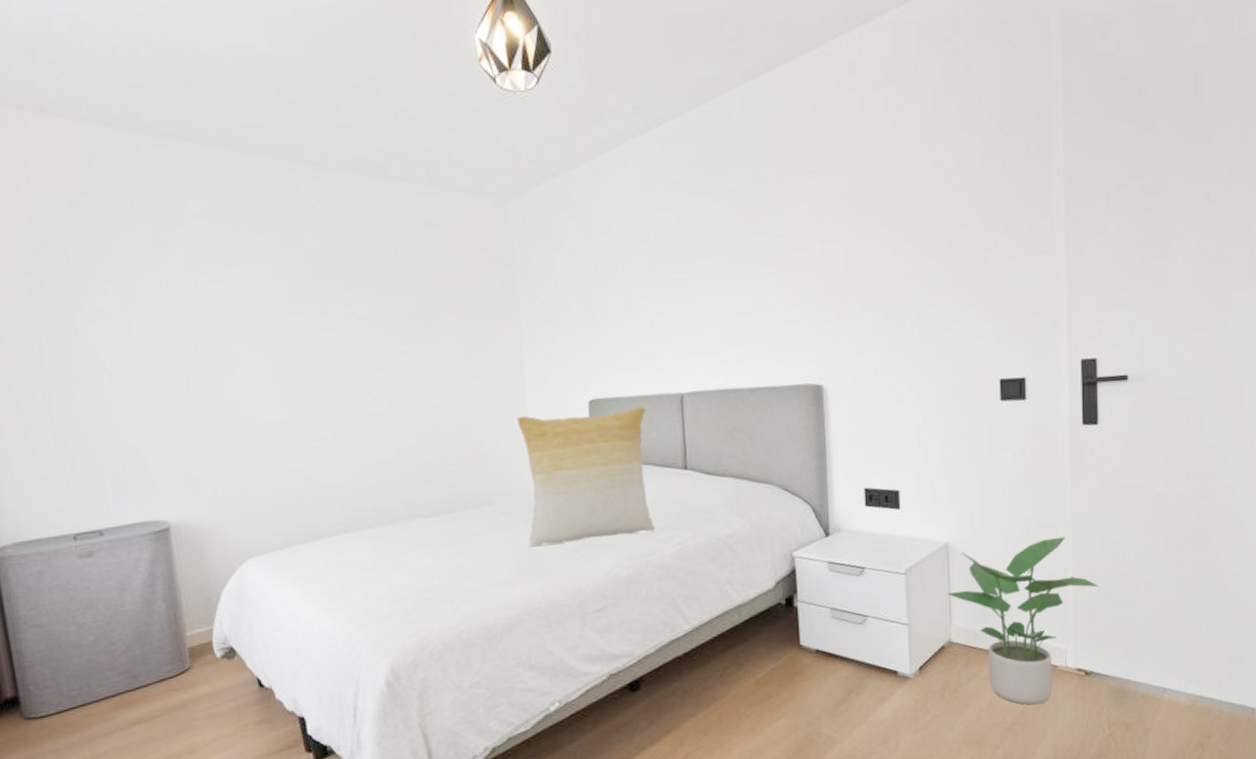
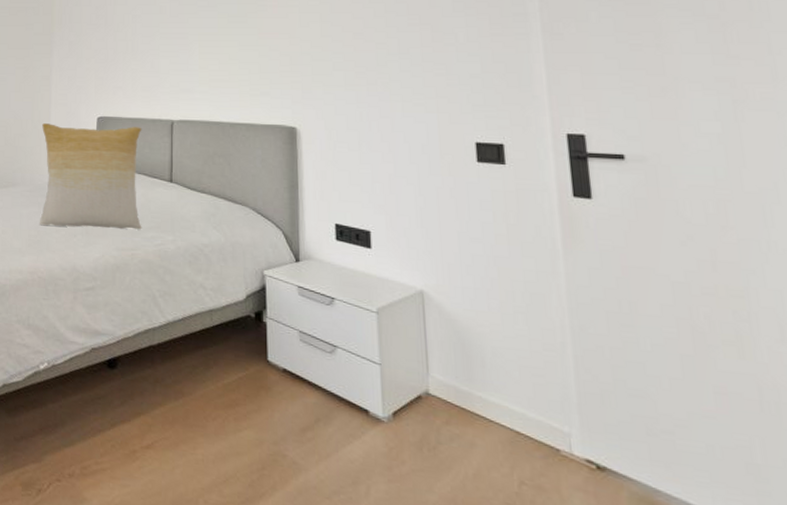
potted plant: present [947,536,1098,705] -> none [424,302,607,490]

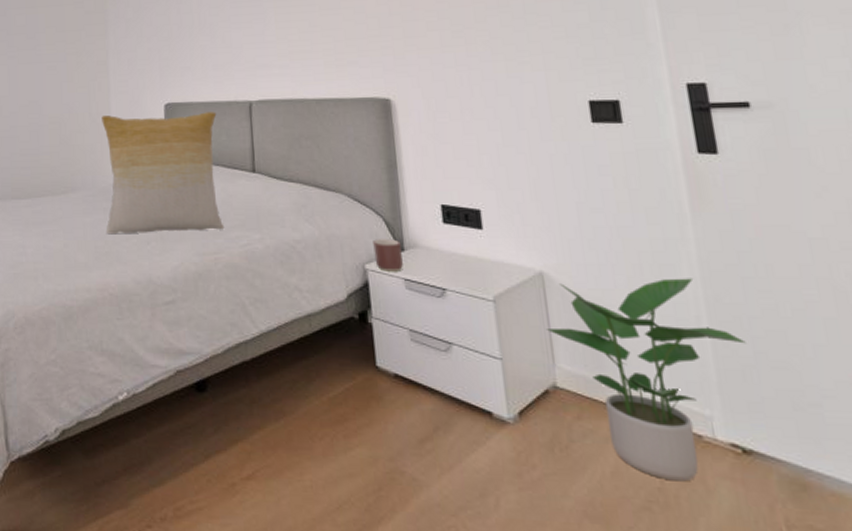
mug: none [272,249,298,280] -> present [373,239,403,272]
potted plant: none [424,302,607,490] -> present [547,278,746,482]

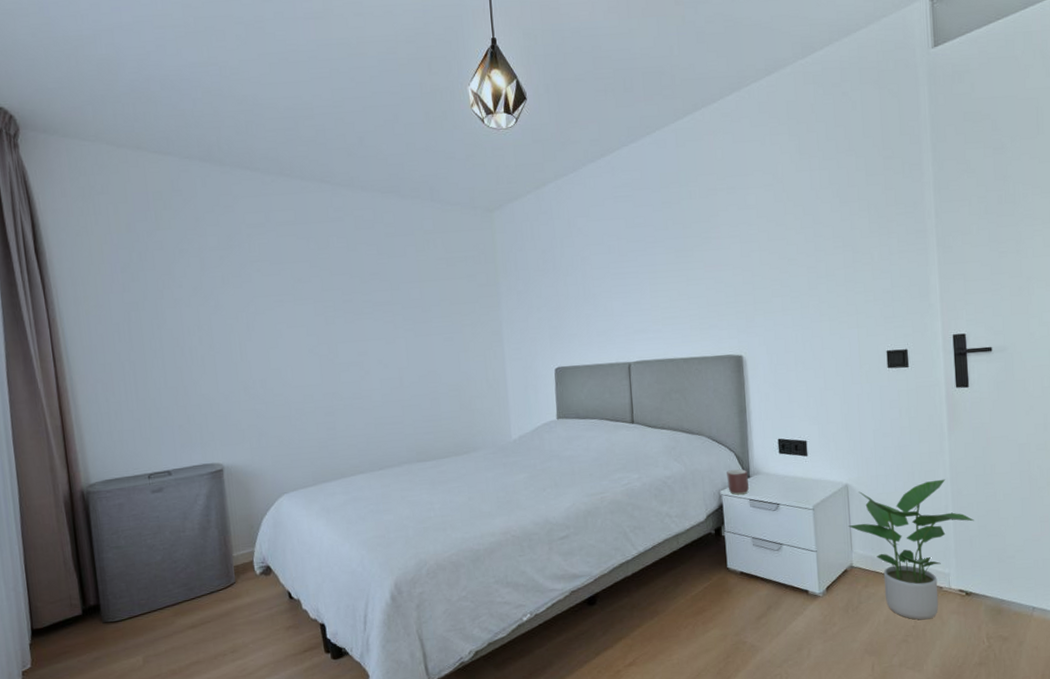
pillow: present [102,112,225,235] -> none [498,373,609,486]

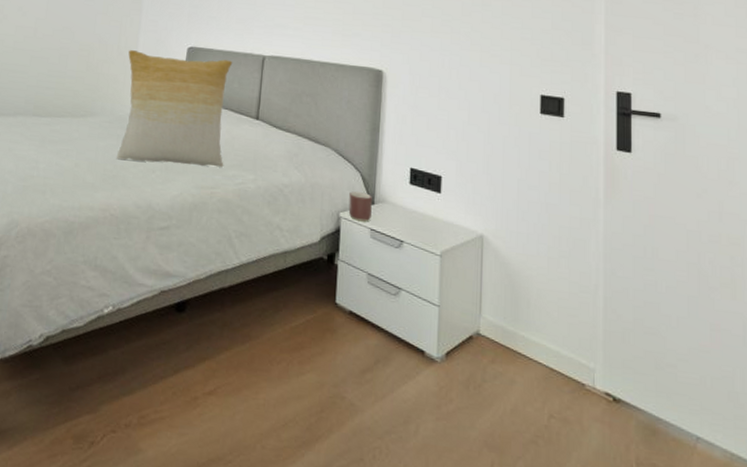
pillow: none [498,373,609,486] -> present [116,50,233,168]
potted plant: present [848,479,974,620] -> none [479,246,629,422]

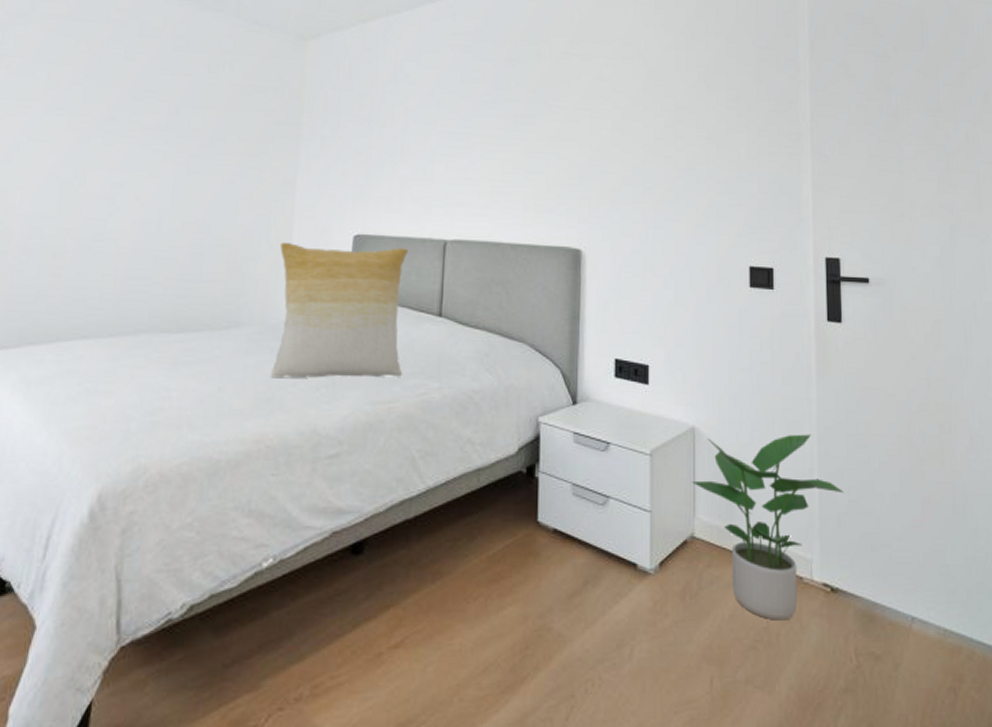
mug: present [348,191,372,222] -> none [548,391,574,425]
potted plant: none [479,246,629,422] -> present [692,434,844,621]

